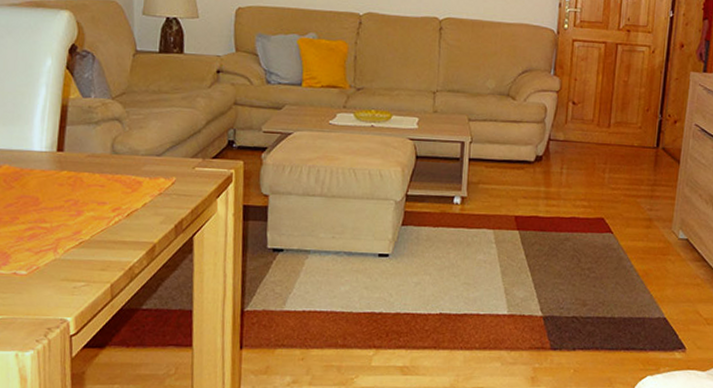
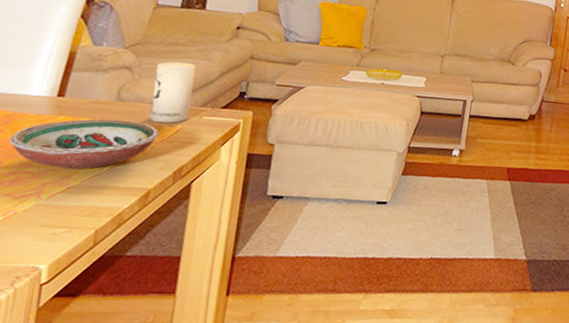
decorative bowl: none [21,172,157,224] -> present [8,119,160,169]
candle: none [144,110,182,175] -> present [150,61,196,123]

